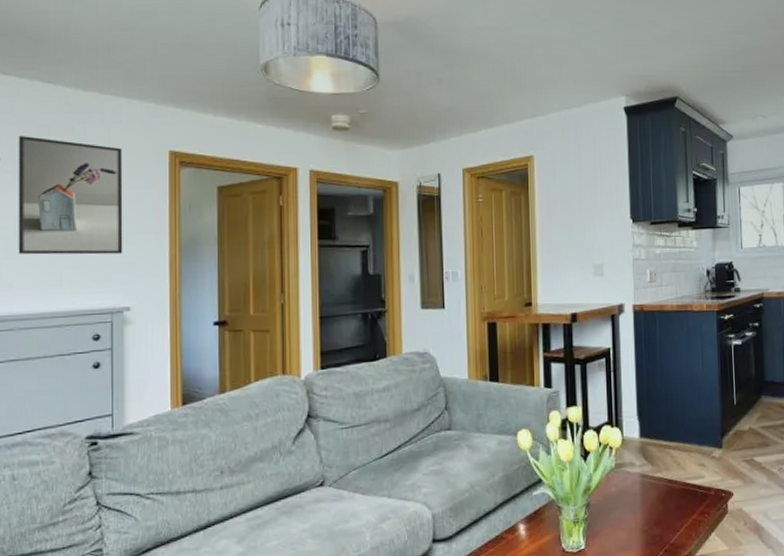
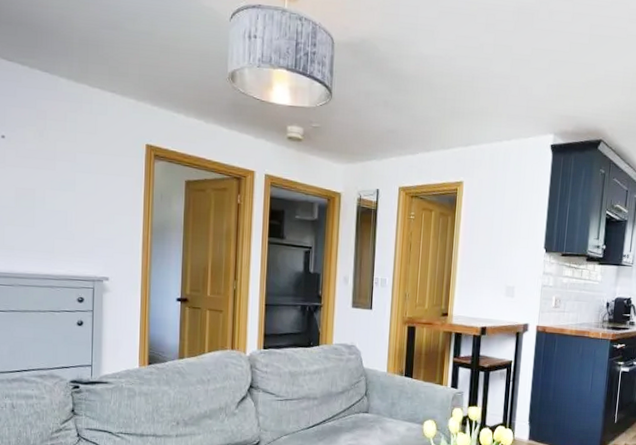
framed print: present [18,136,123,255] -> none [18,118,107,231]

